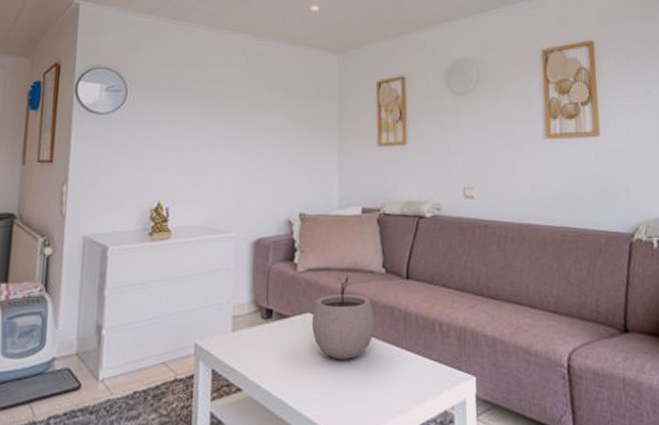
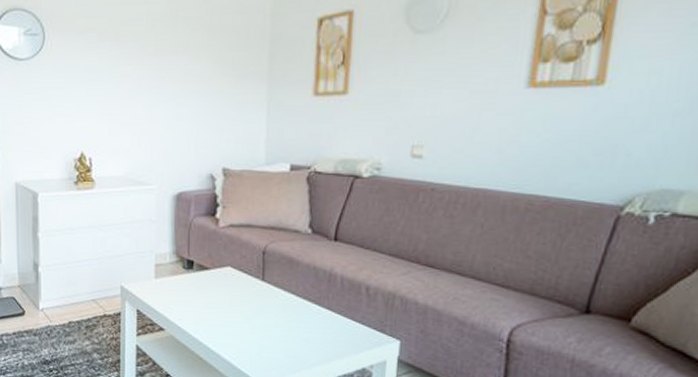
plant pot: present [312,276,375,360] -> none [232,234,297,313]

